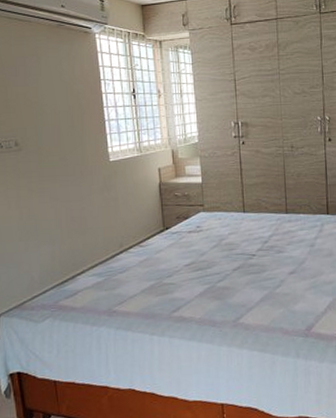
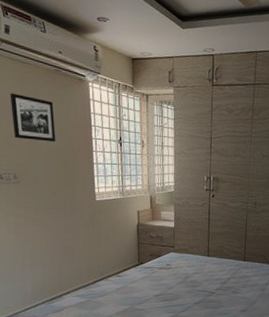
picture frame: none [8,53,62,102] -> present [10,93,56,142]

